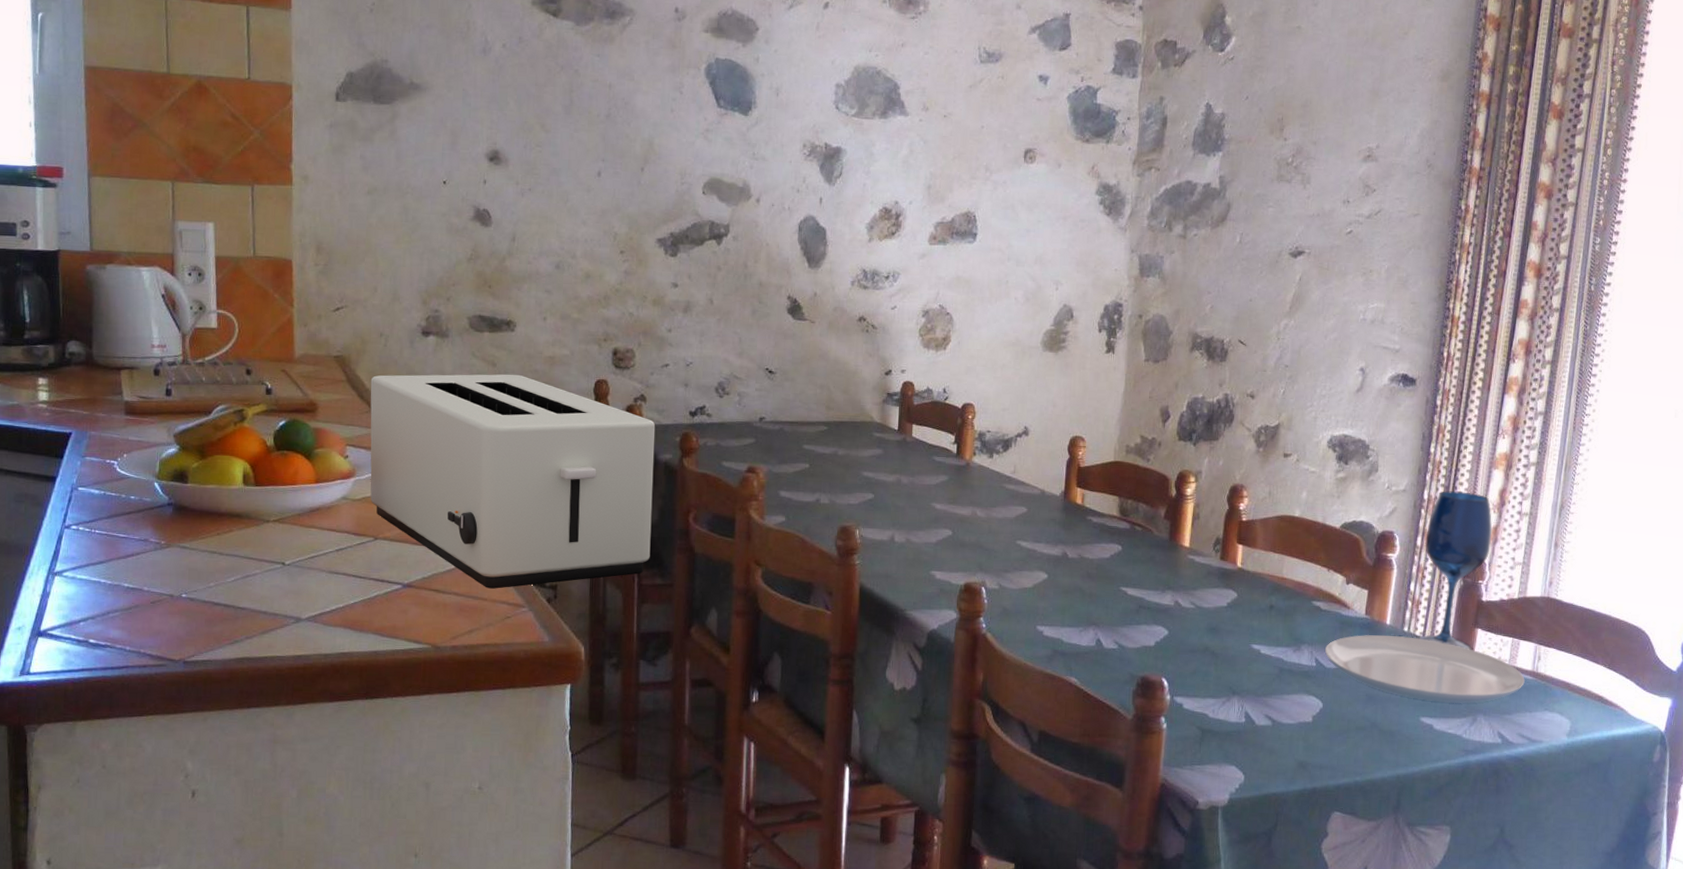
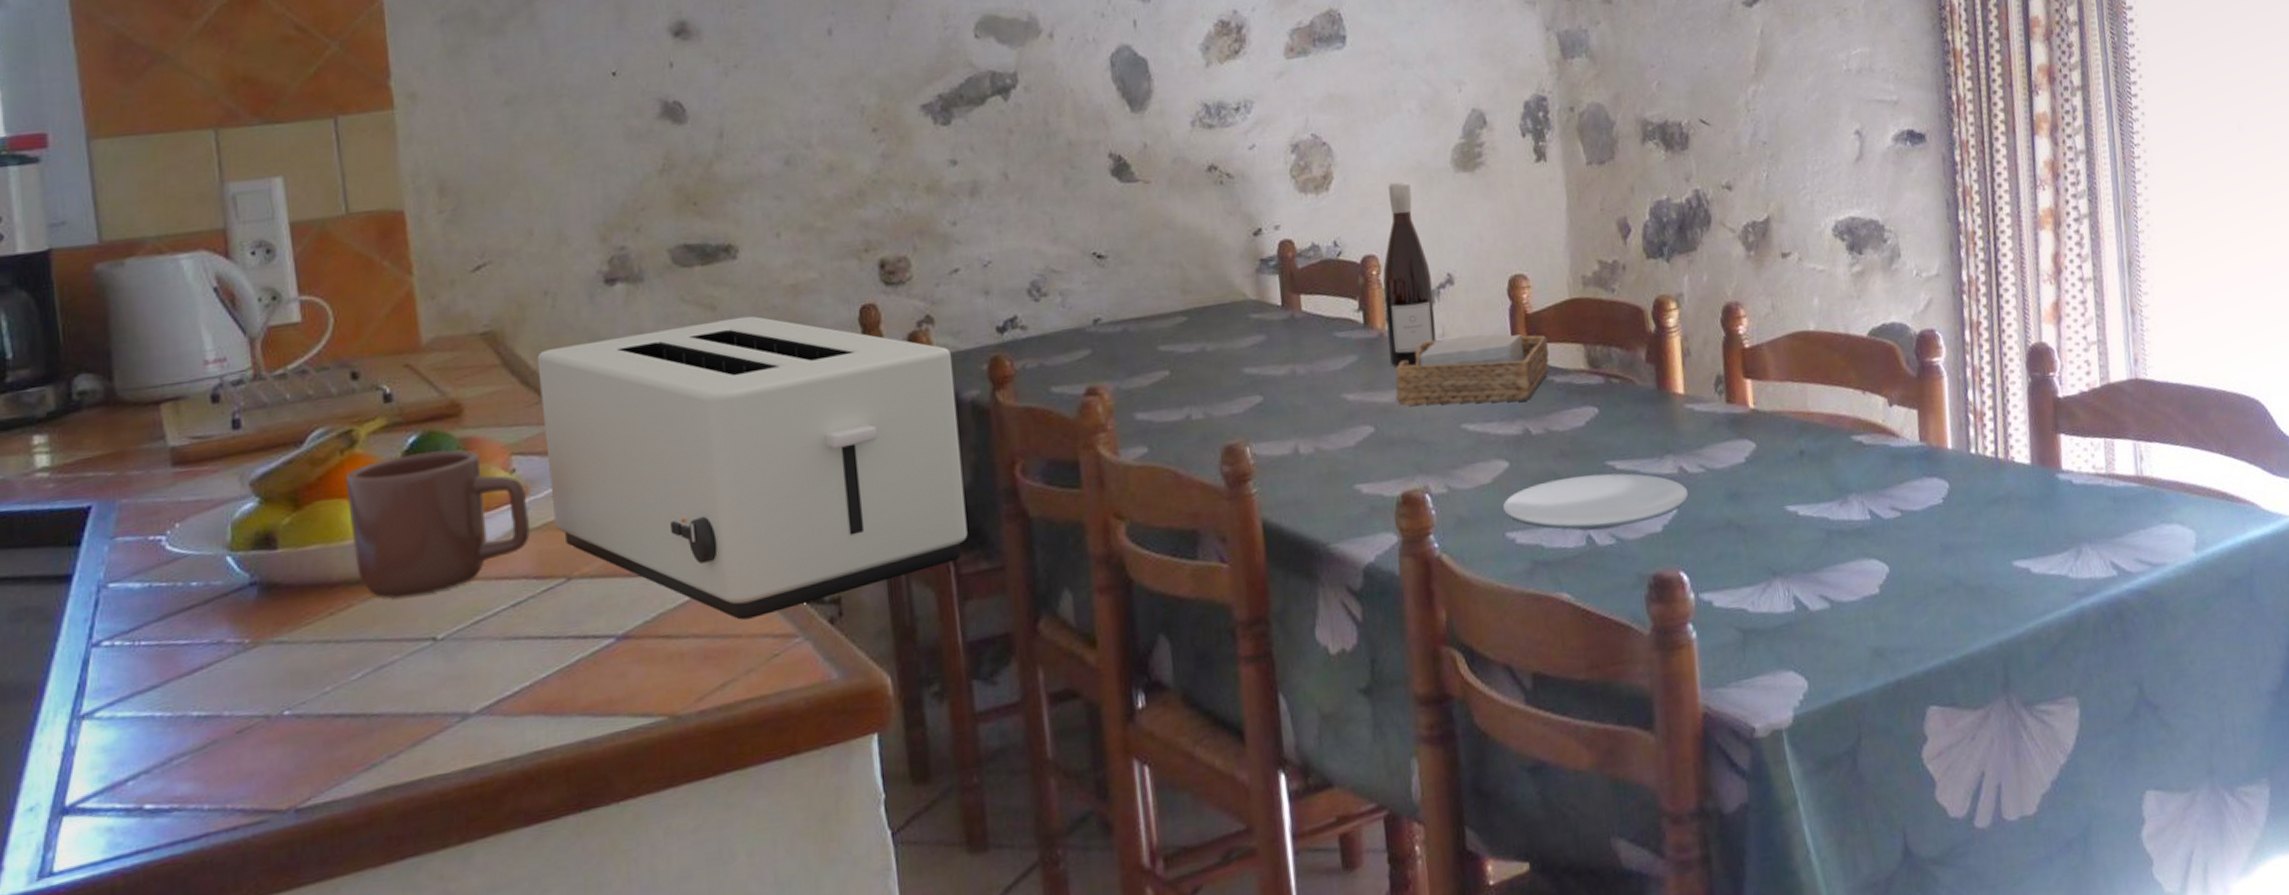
mug: none [235,433,354,532] -> present [345,449,530,598]
bottle: none [971,351,1012,492] -> present [1382,181,1437,367]
napkin holder: none [972,474,1092,532] -> present [1395,334,1549,406]
plate: none [1037,593,1179,637] -> present [1502,473,1689,531]
plate: present [1324,634,1525,704] -> none [1877,459,2130,539]
wineglass: present [1417,490,1493,650] -> none [1974,263,2058,463]

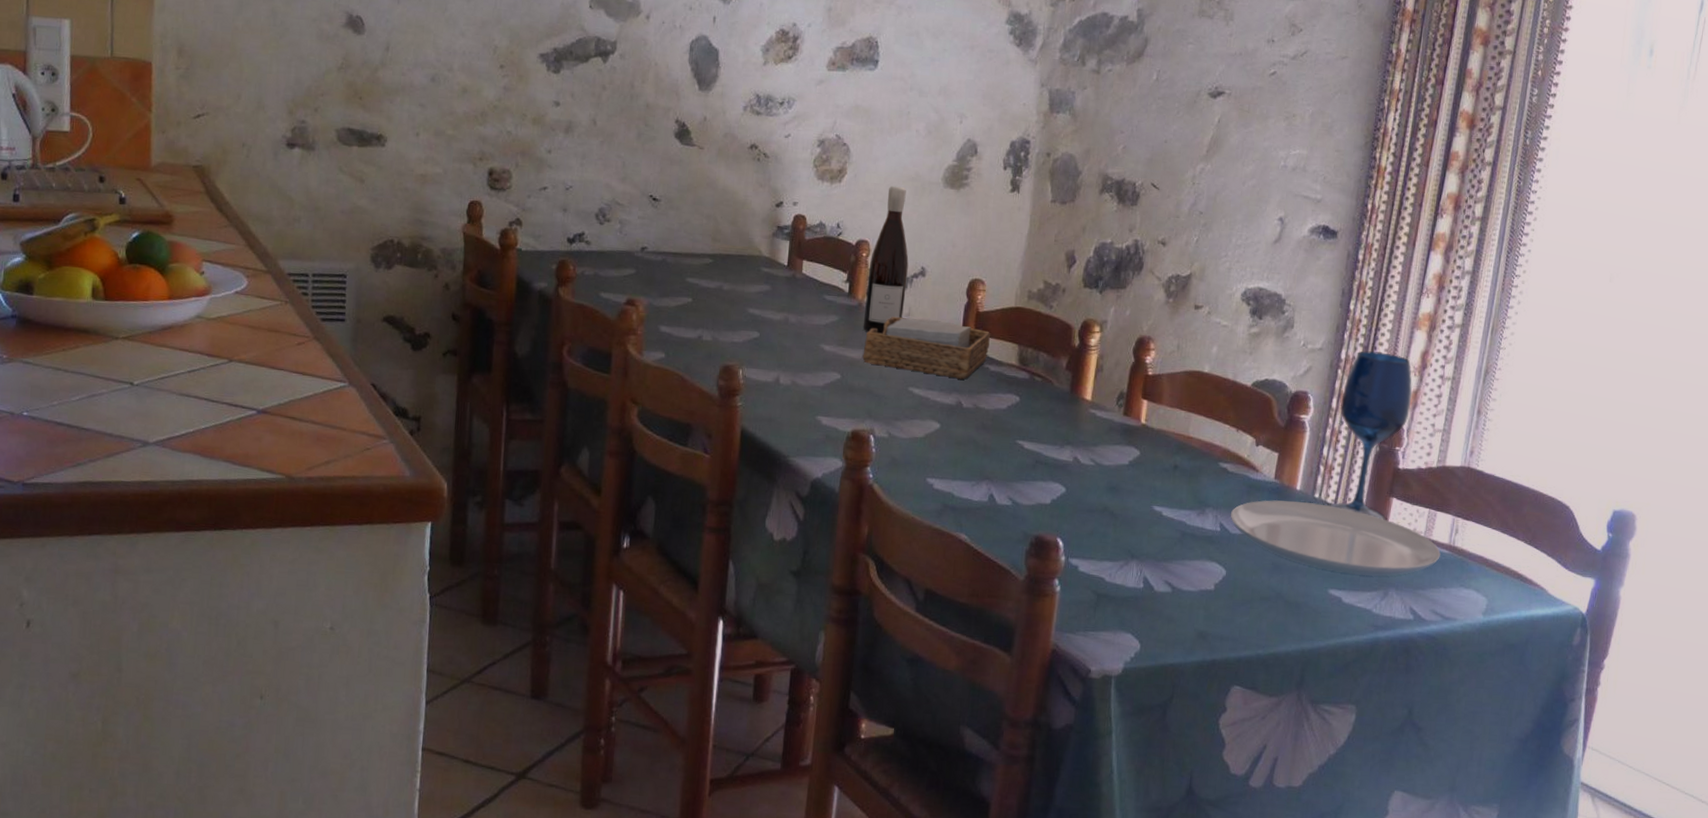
mug: present [345,449,530,598] -> none [84,245,209,350]
toaster: present [537,316,968,620] -> none [226,187,531,419]
plate: present [1502,473,1689,531] -> none [928,445,1078,494]
plate: none [1877,459,2130,539] -> present [1230,500,1441,577]
wineglass: none [1974,263,2058,463] -> present [1328,350,1413,520]

